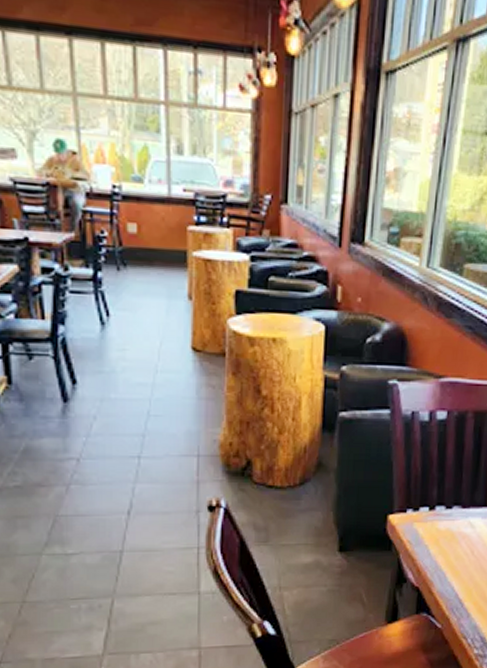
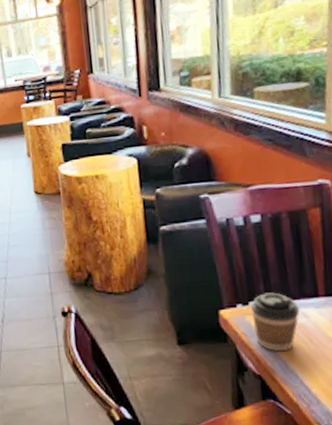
coffee cup: none [420,499,467,563] -> present [251,292,299,352]

